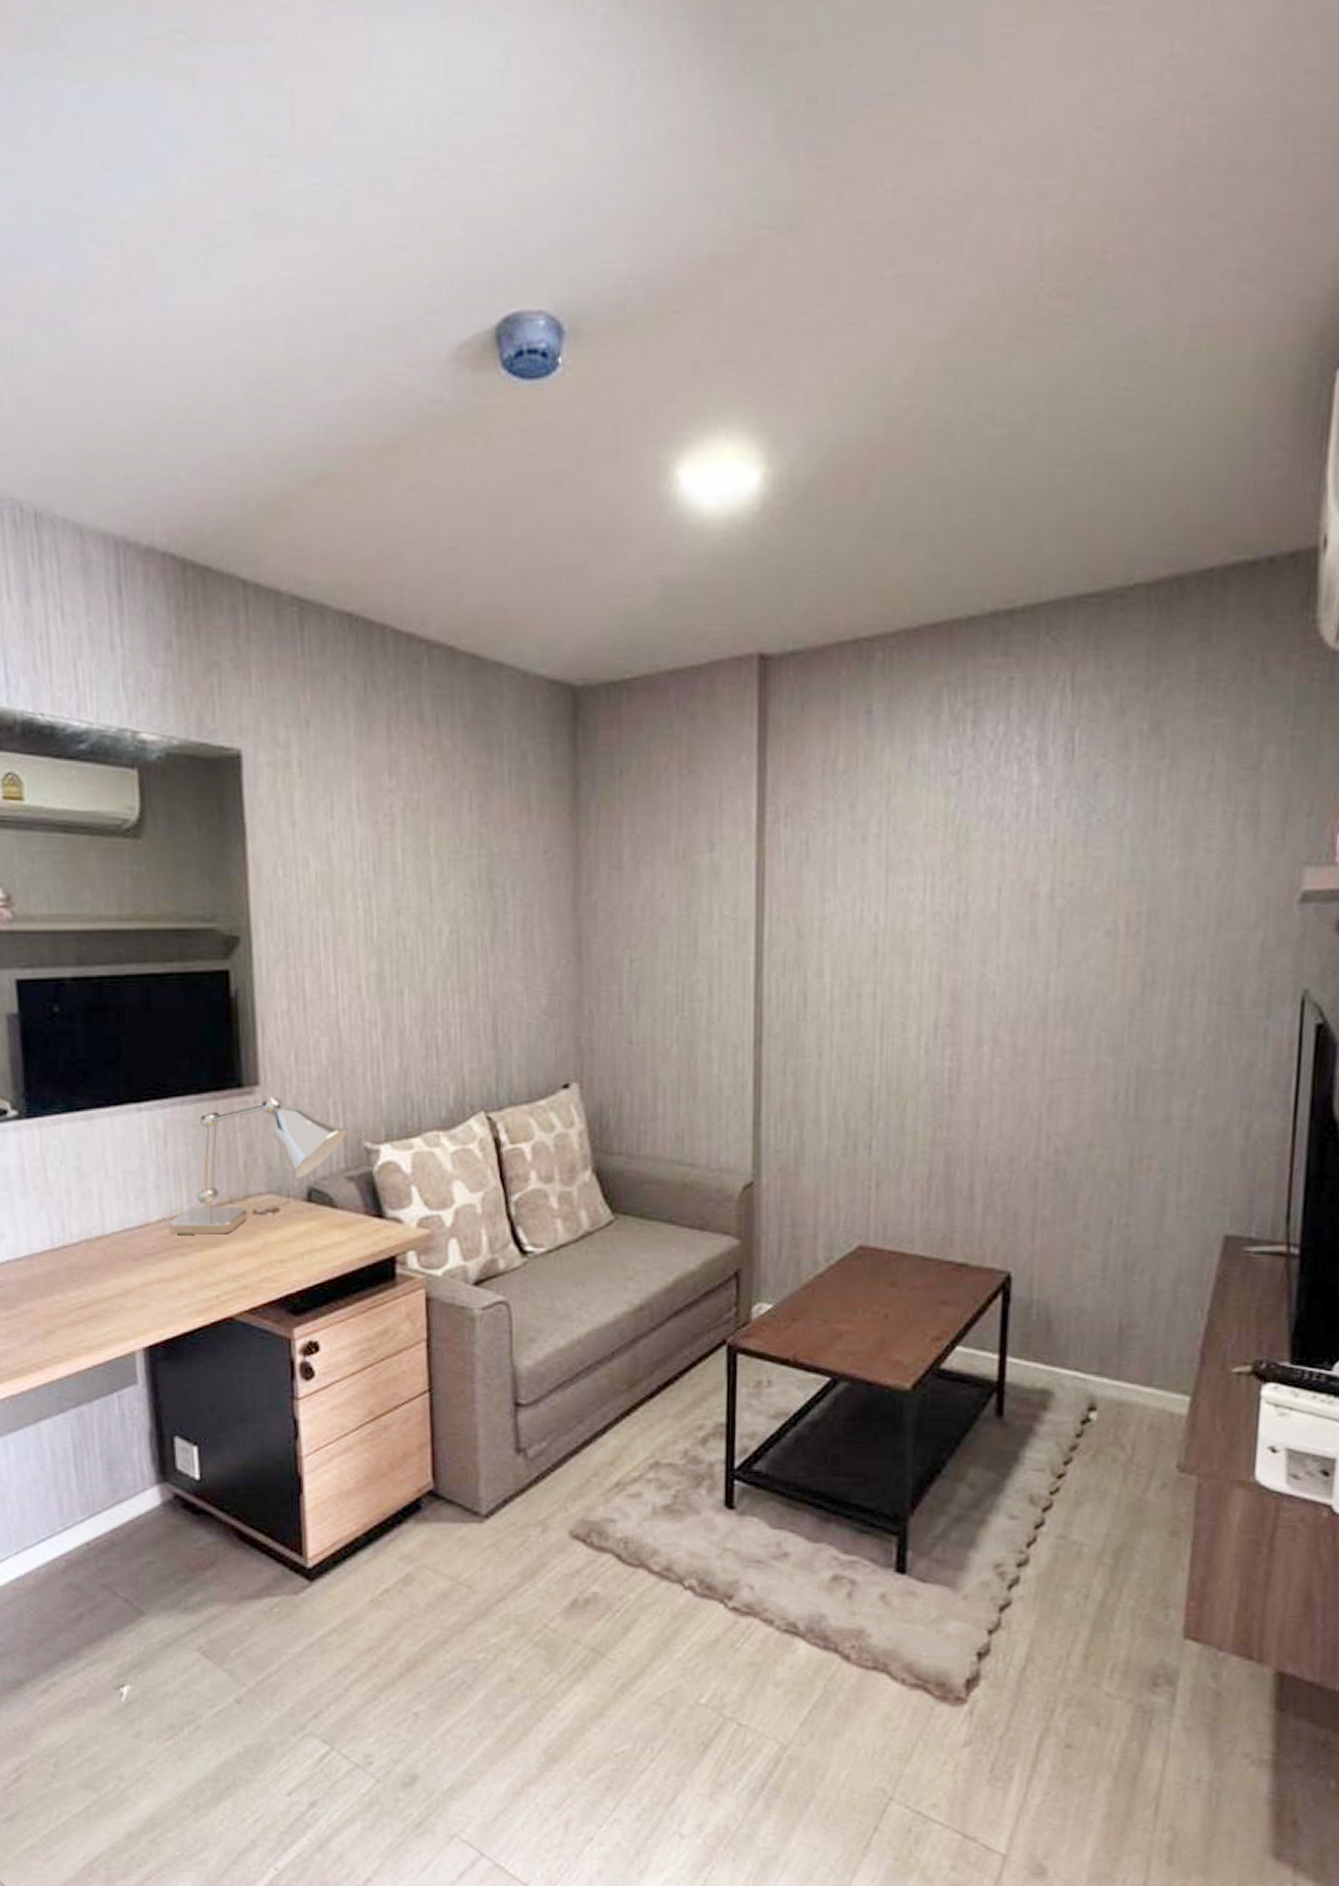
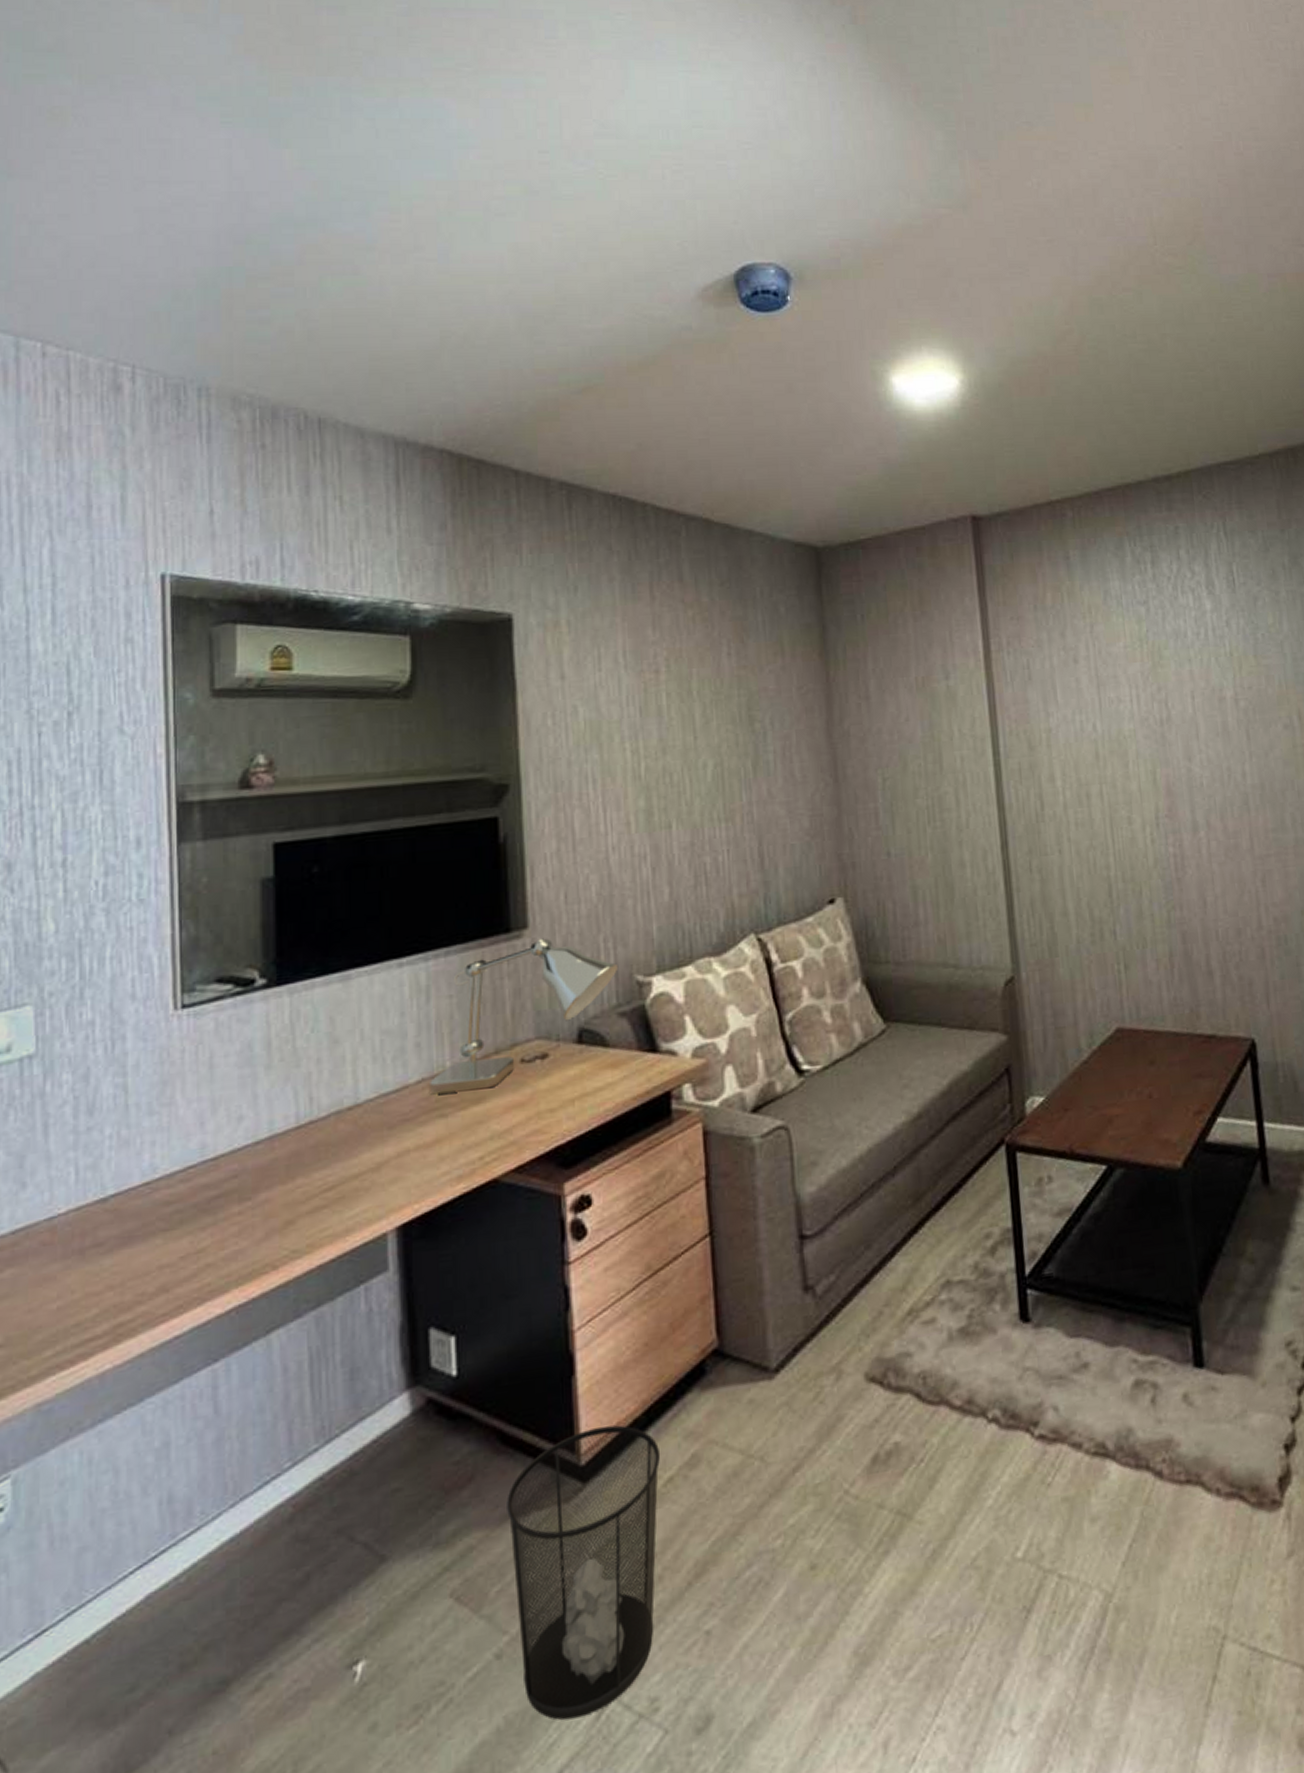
waste bin: none [244,1540,379,1758] -> present [507,1425,661,1721]

